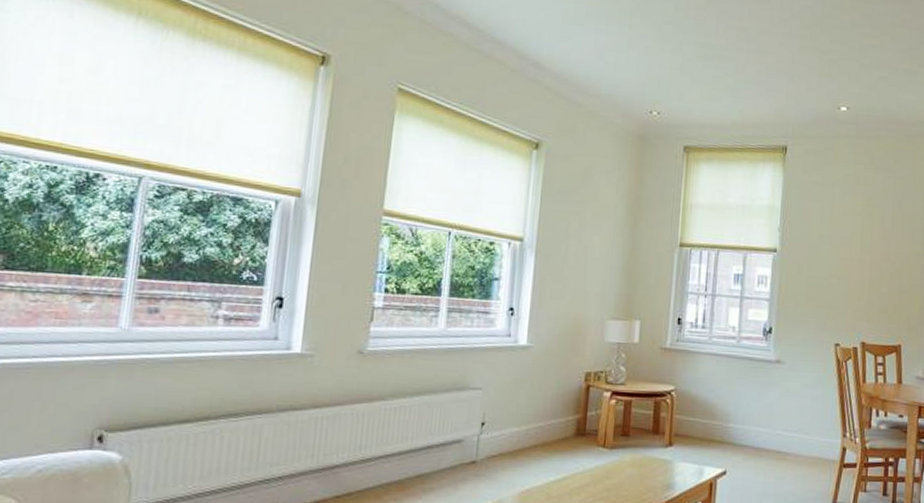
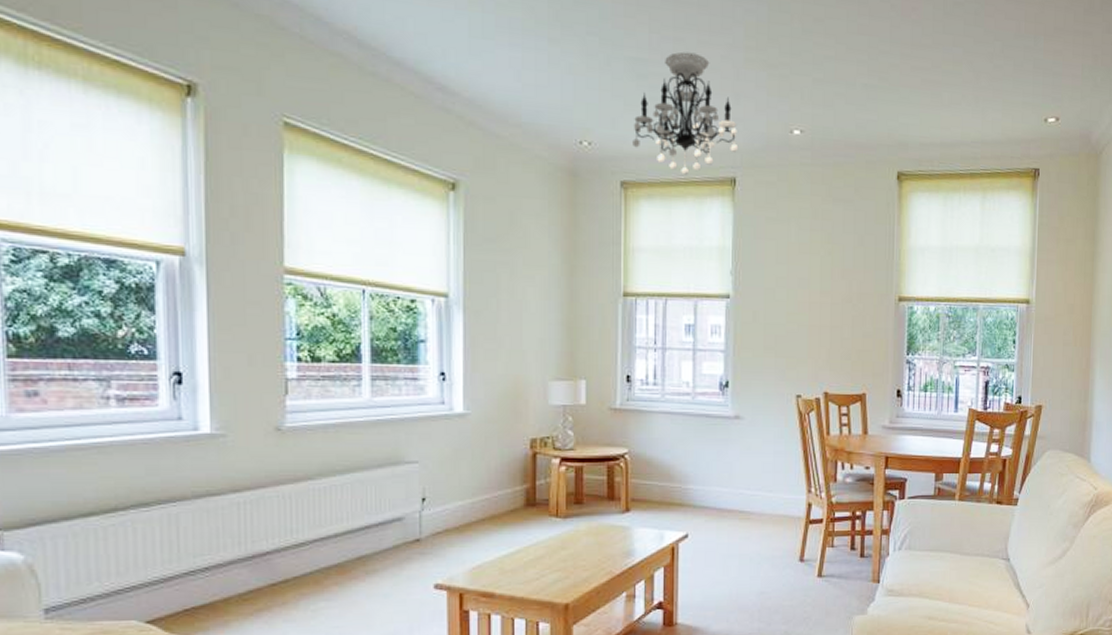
chandelier: none [696,38,791,143] -> present [633,51,739,175]

